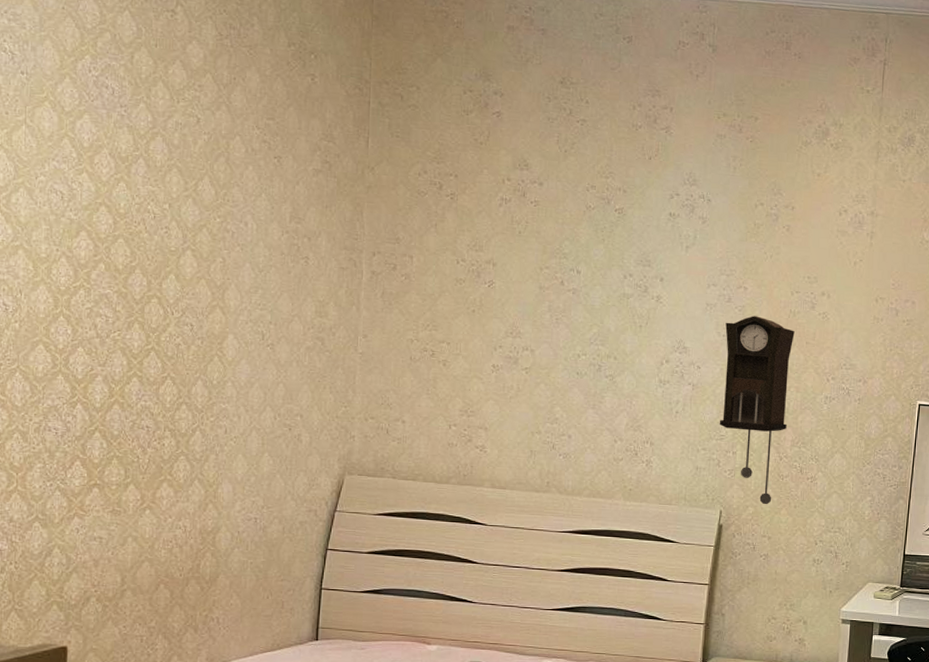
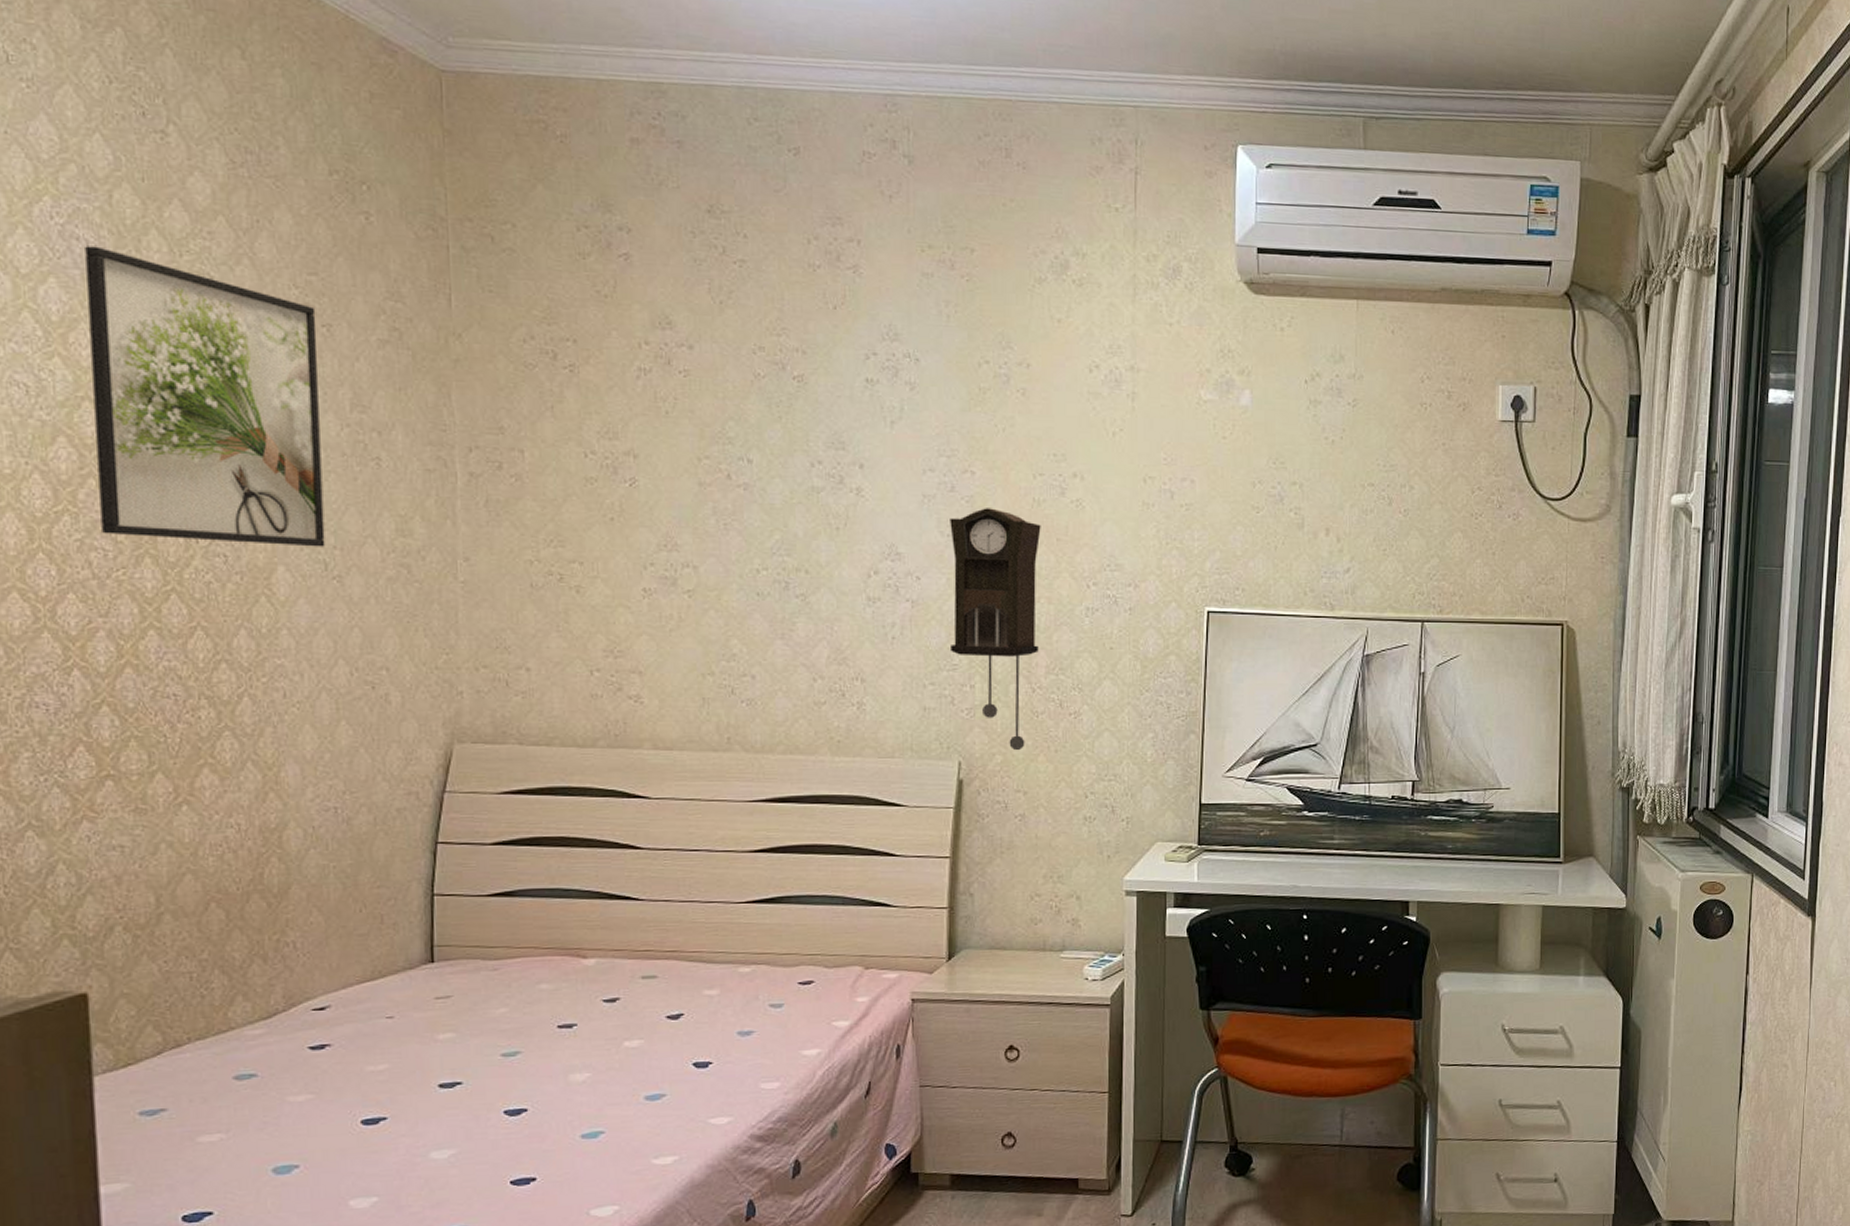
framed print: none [106,92,271,322] -> present [85,246,325,547]

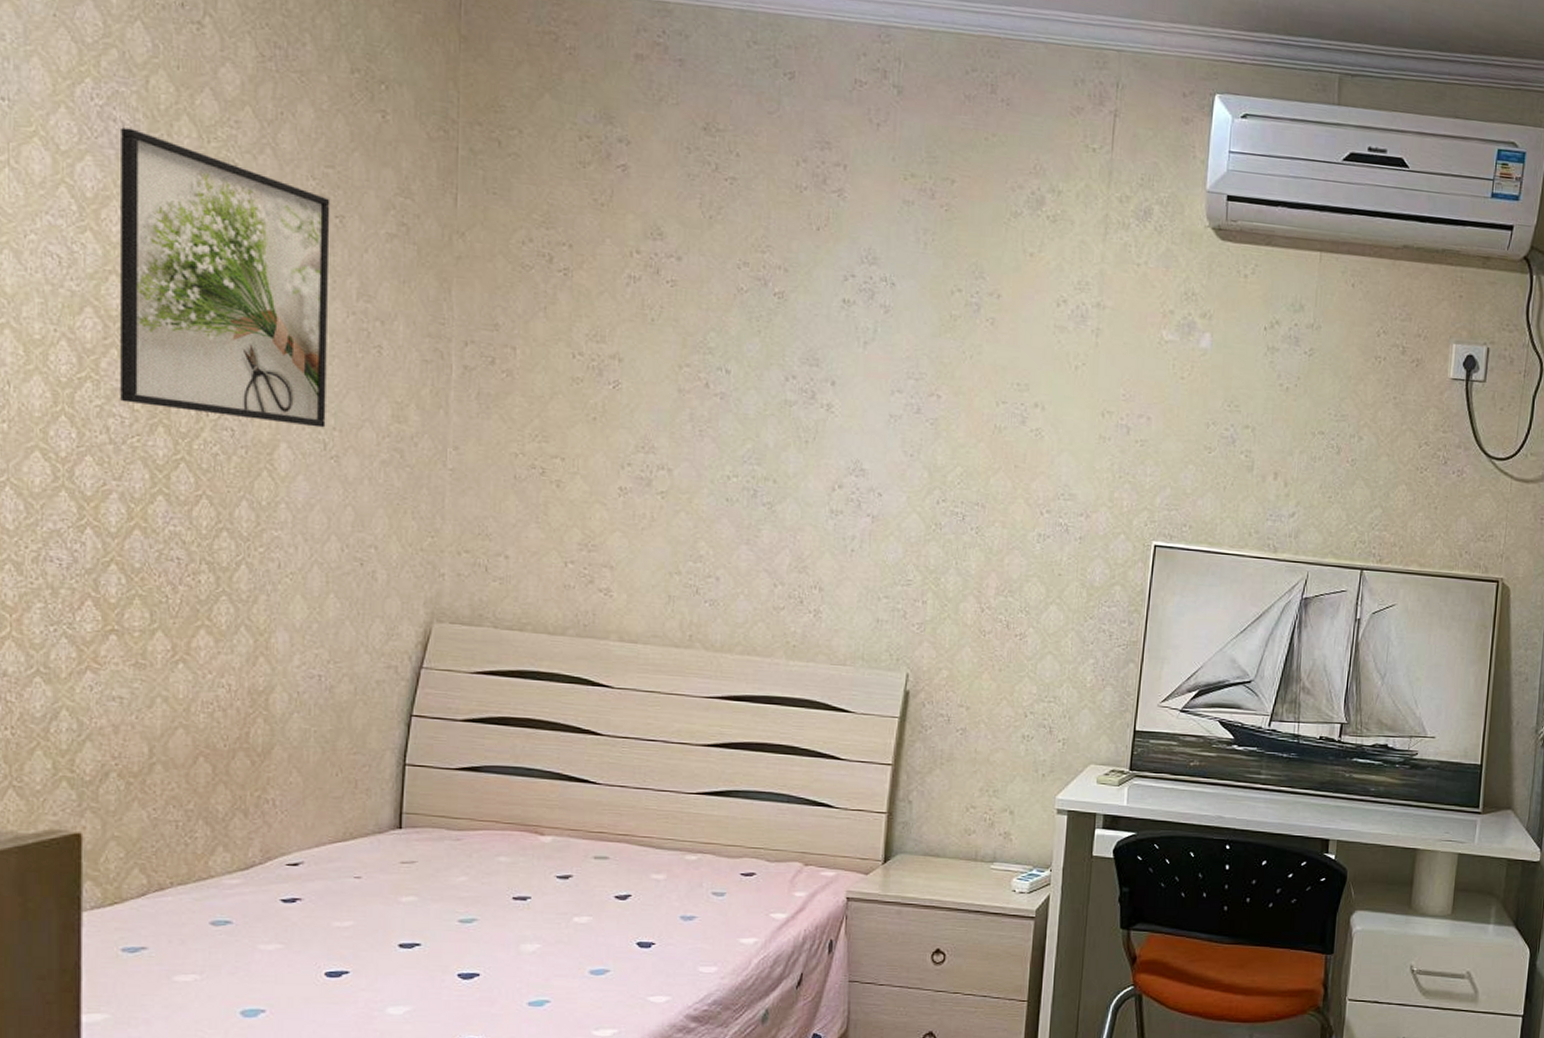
pendulum clock: present [949,508,1041,751] -> none [905,431,1000,667]

